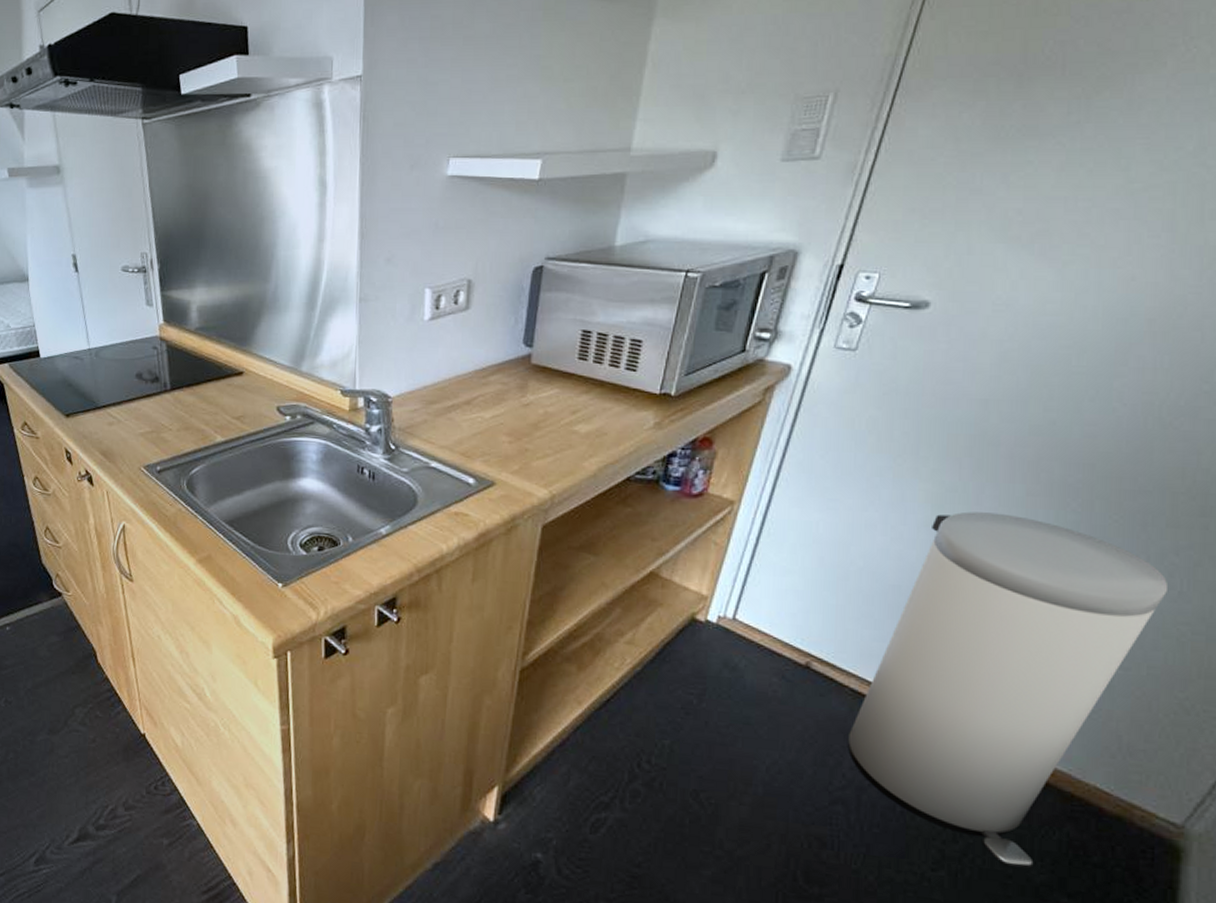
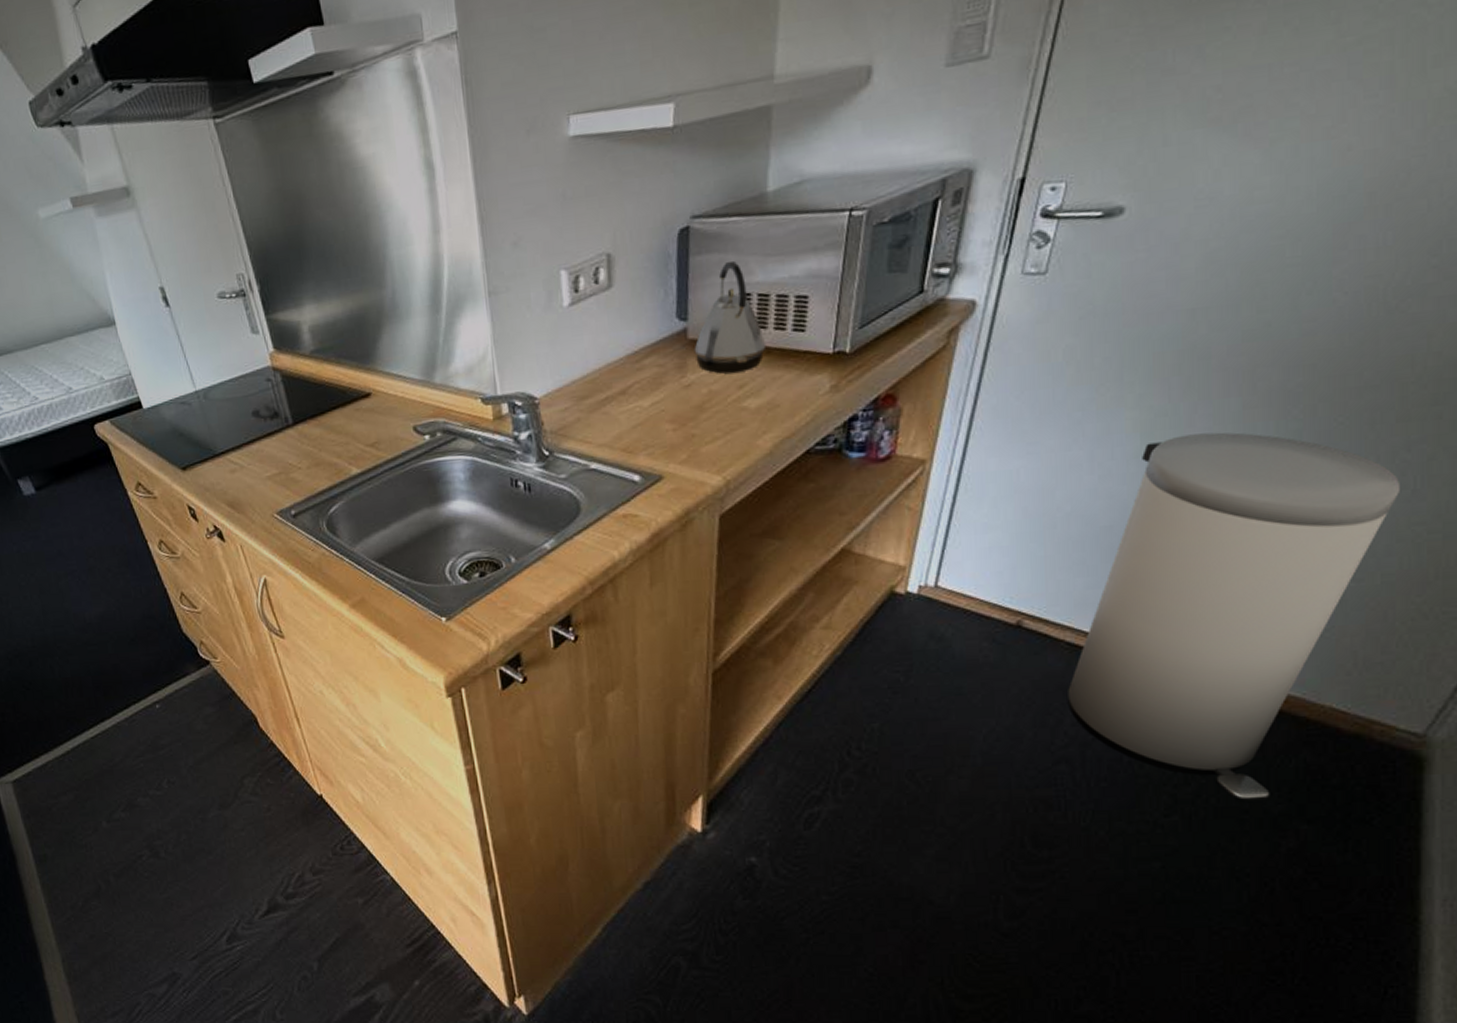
kettle: none [535,300,601,399] -> present [694,260,767,374]

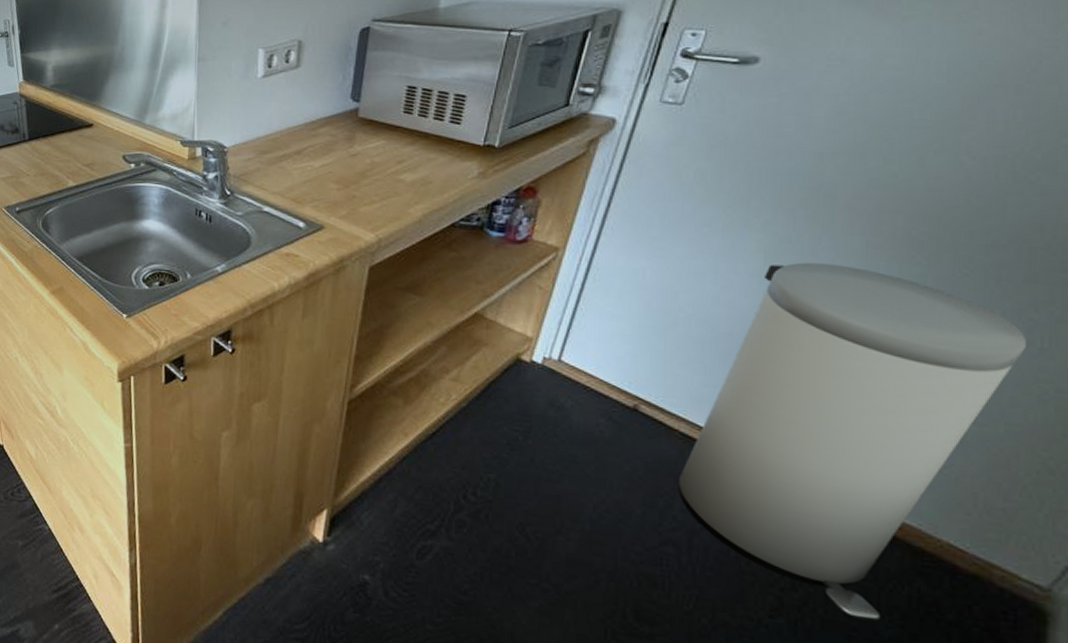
kettle: present [694,260,767,374] -> none [362,59,426,150]

